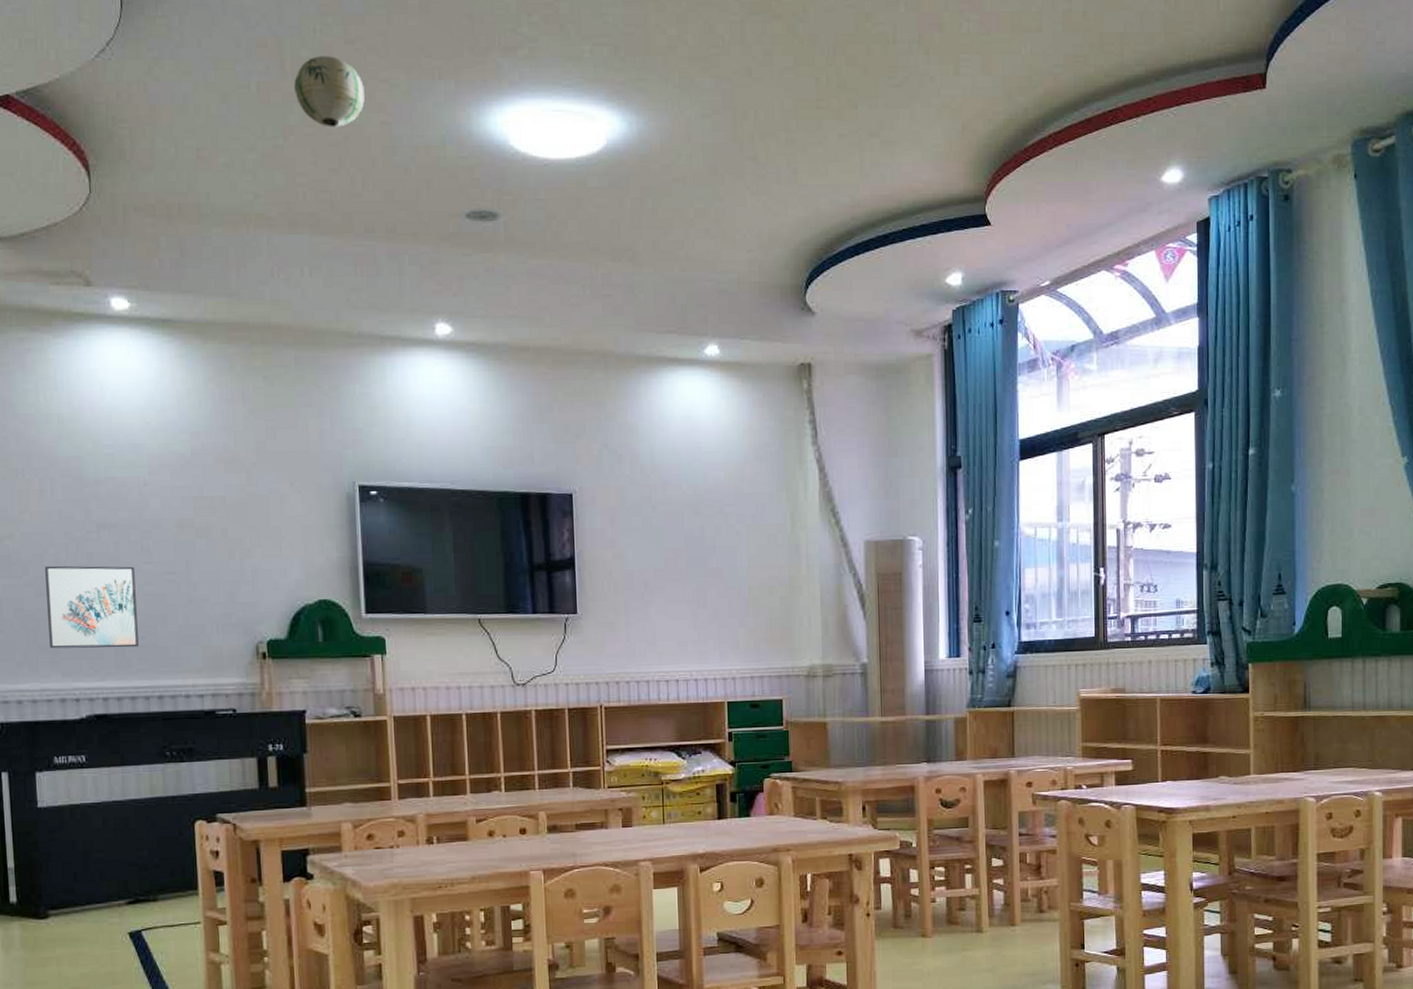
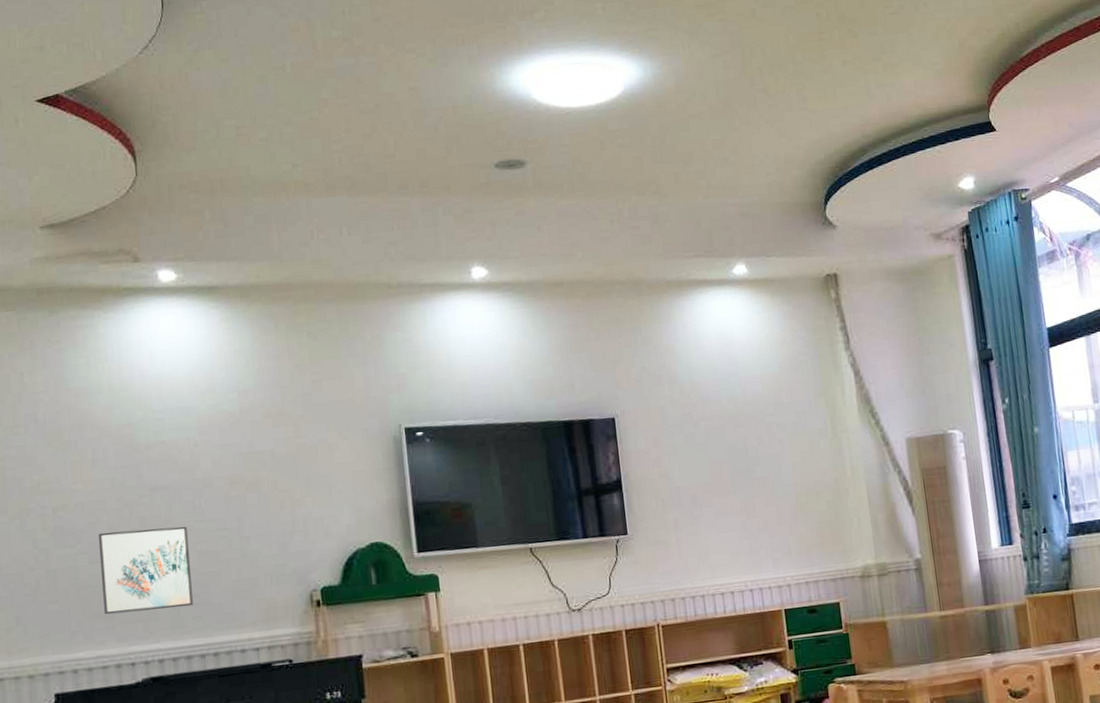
paper lantern: present [294,56,365,127] -> none [326,33,393,97]

